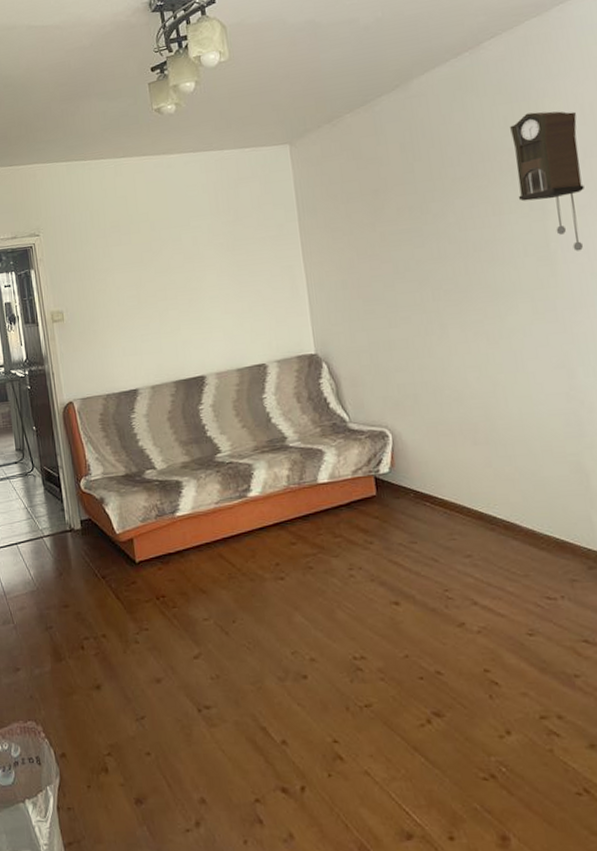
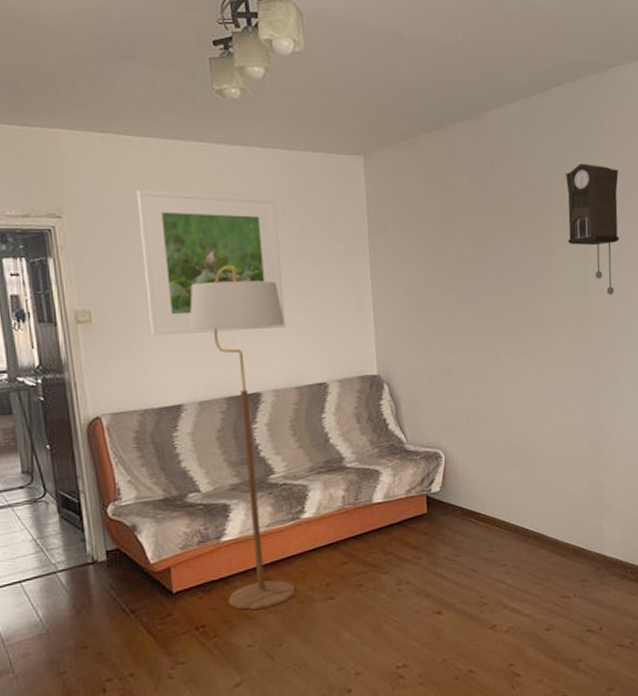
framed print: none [95,195,225,329] -> present [136,190,286,336]
floor lamp: none [141,260,246,584] -> present [189,265,296,610]

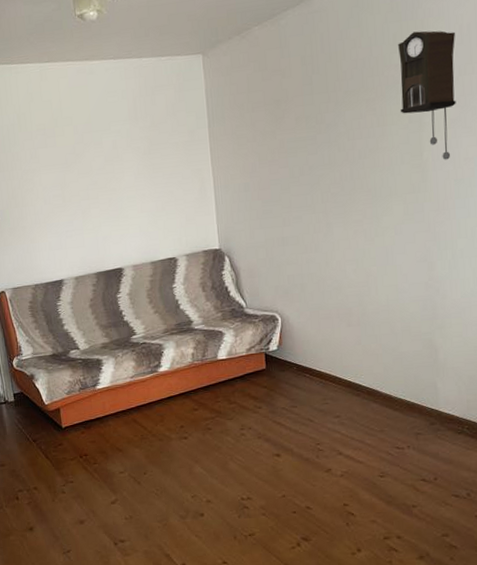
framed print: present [136,190,286,336] -> none [22,101,141,226]
floor lamp: present [189,265,296,610] -> none [65,162,156,444]

